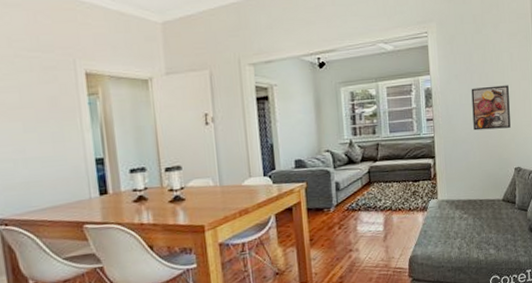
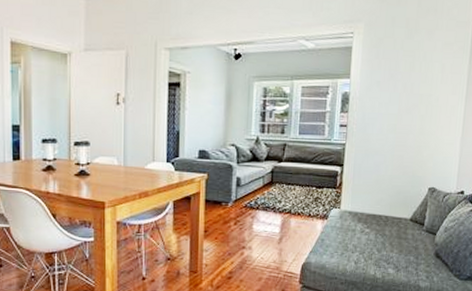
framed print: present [471,85,511,131] -> none [389,97,435,145]

